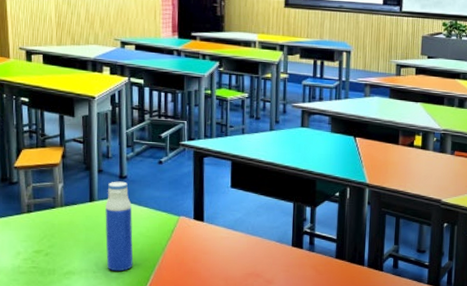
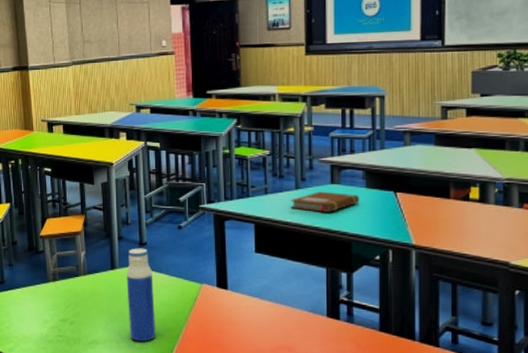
notebook: none [264,134,325,153] -> present [290,191,360,212]

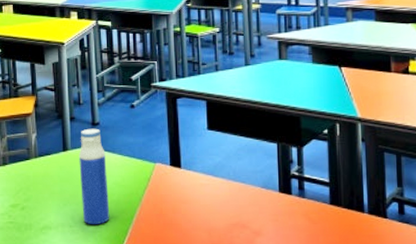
notebook: present [290,191,360,212] -> none [240,67,307,88]

